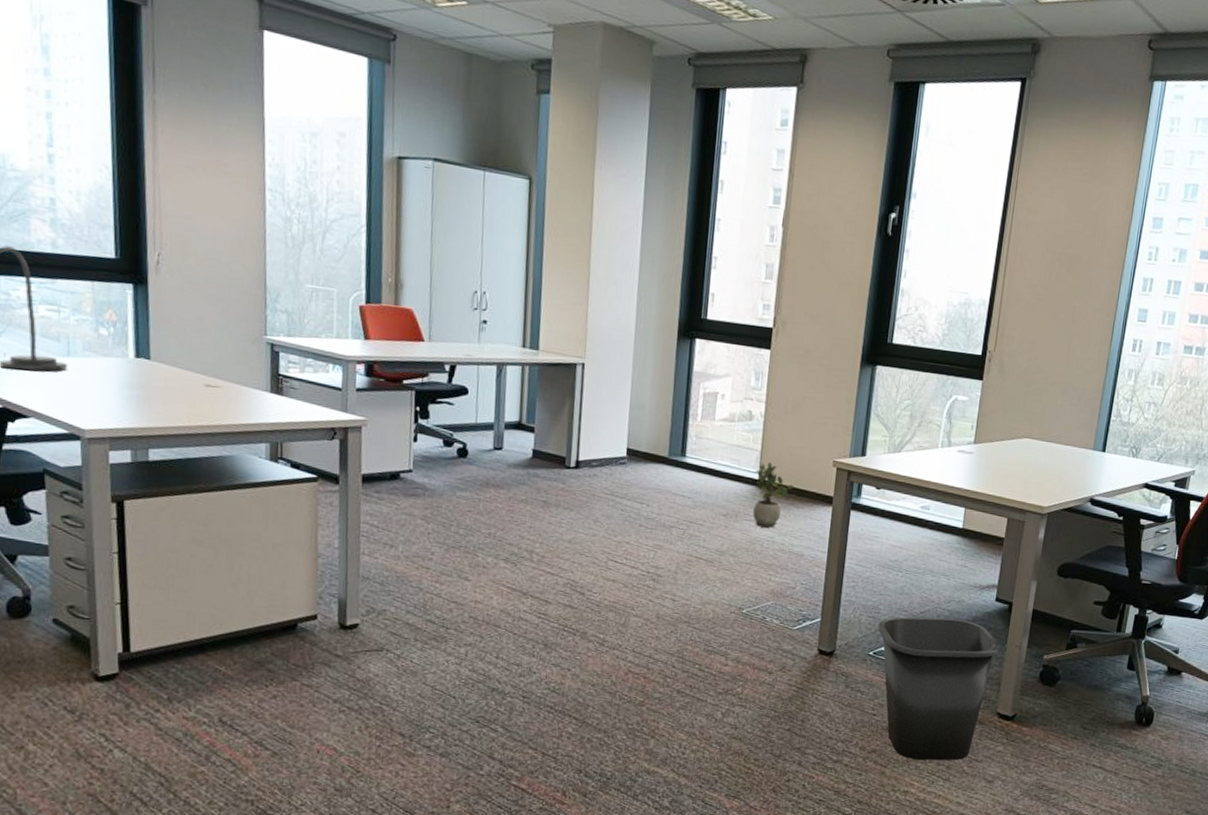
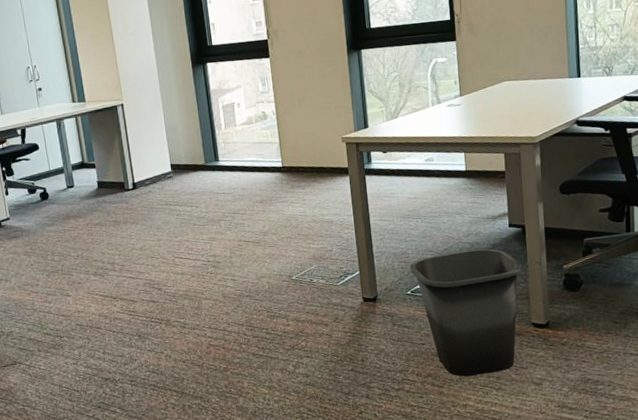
potted plant: present [752,462,794,528] -> none [278,150,313,206]

